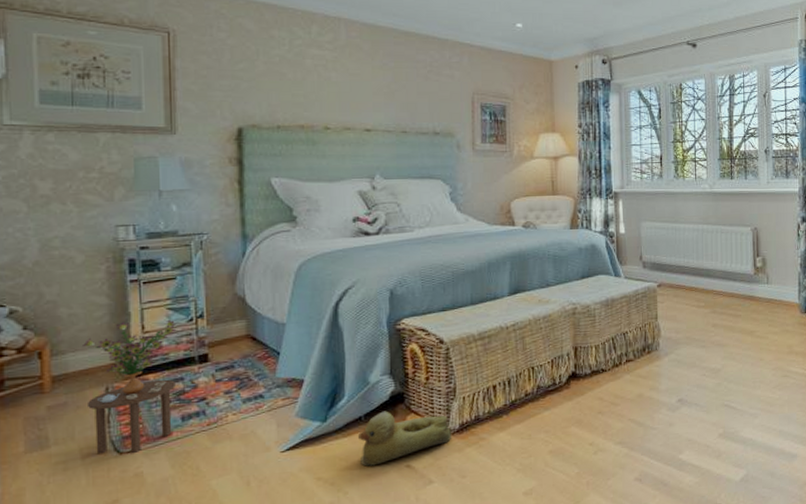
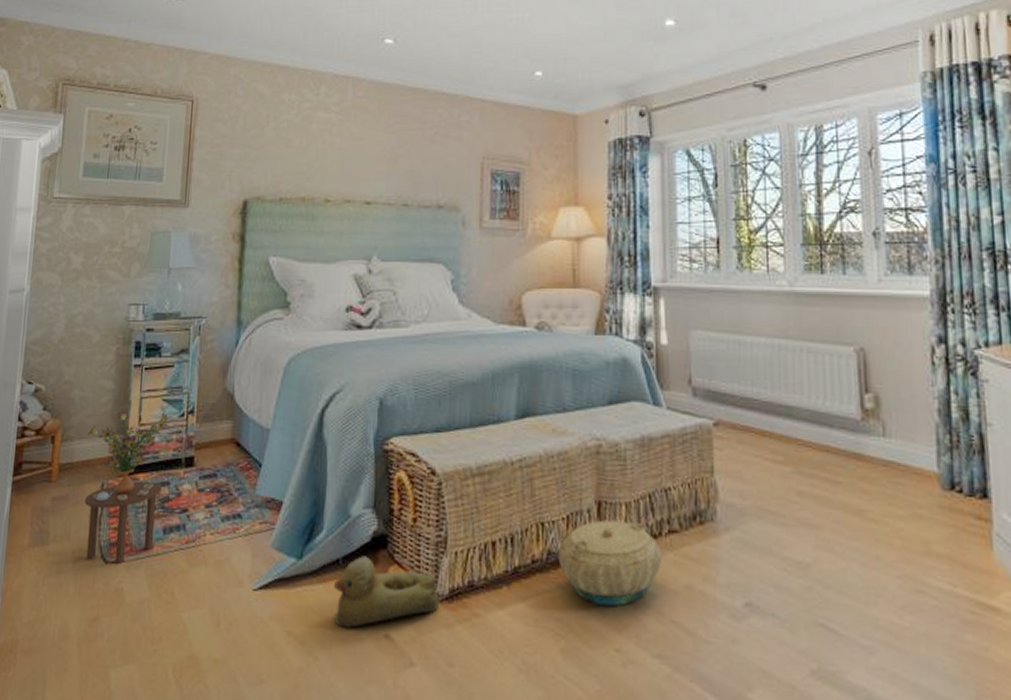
basket: none [545,358,621,417] -> present [558,520,662,607]

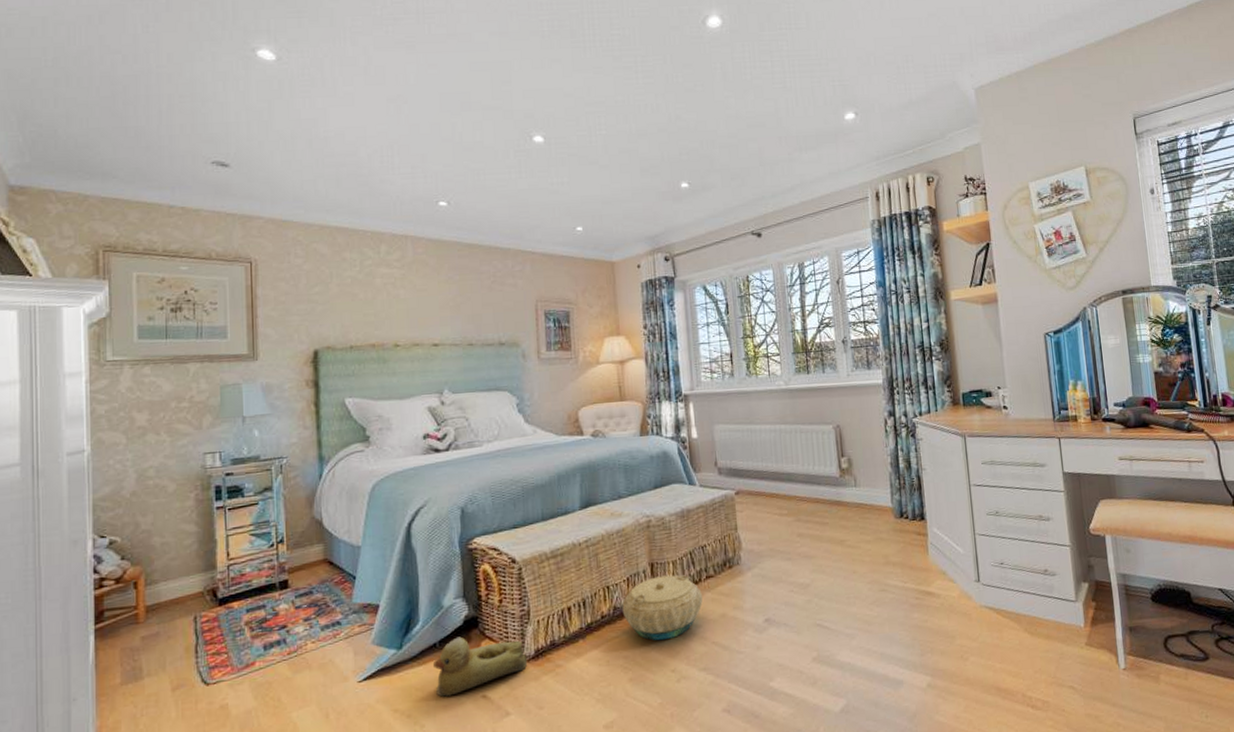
side table: present [85,410,170,564] -> none [174,545,259,686]

